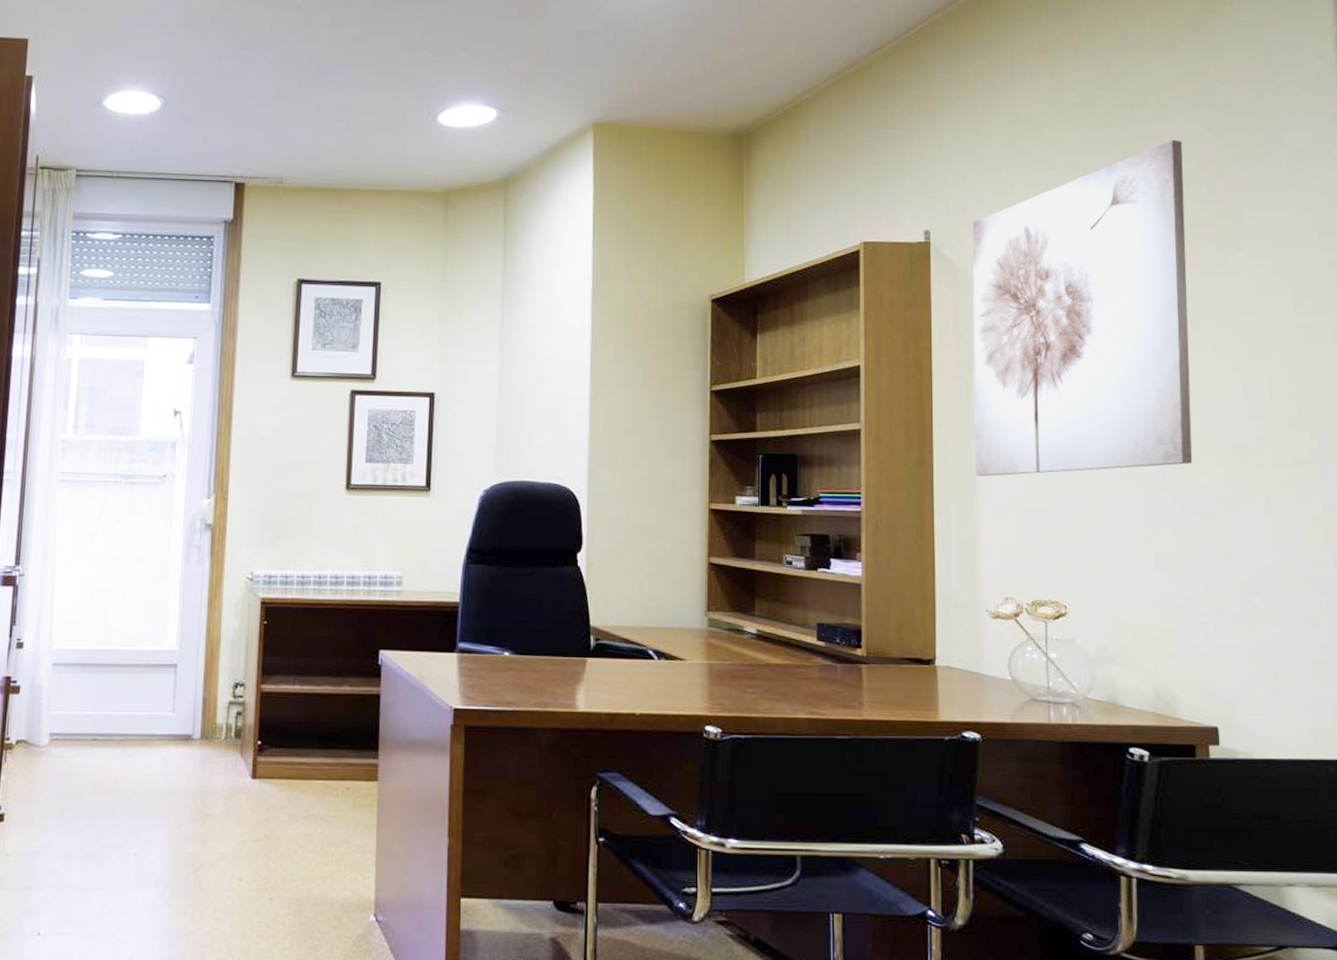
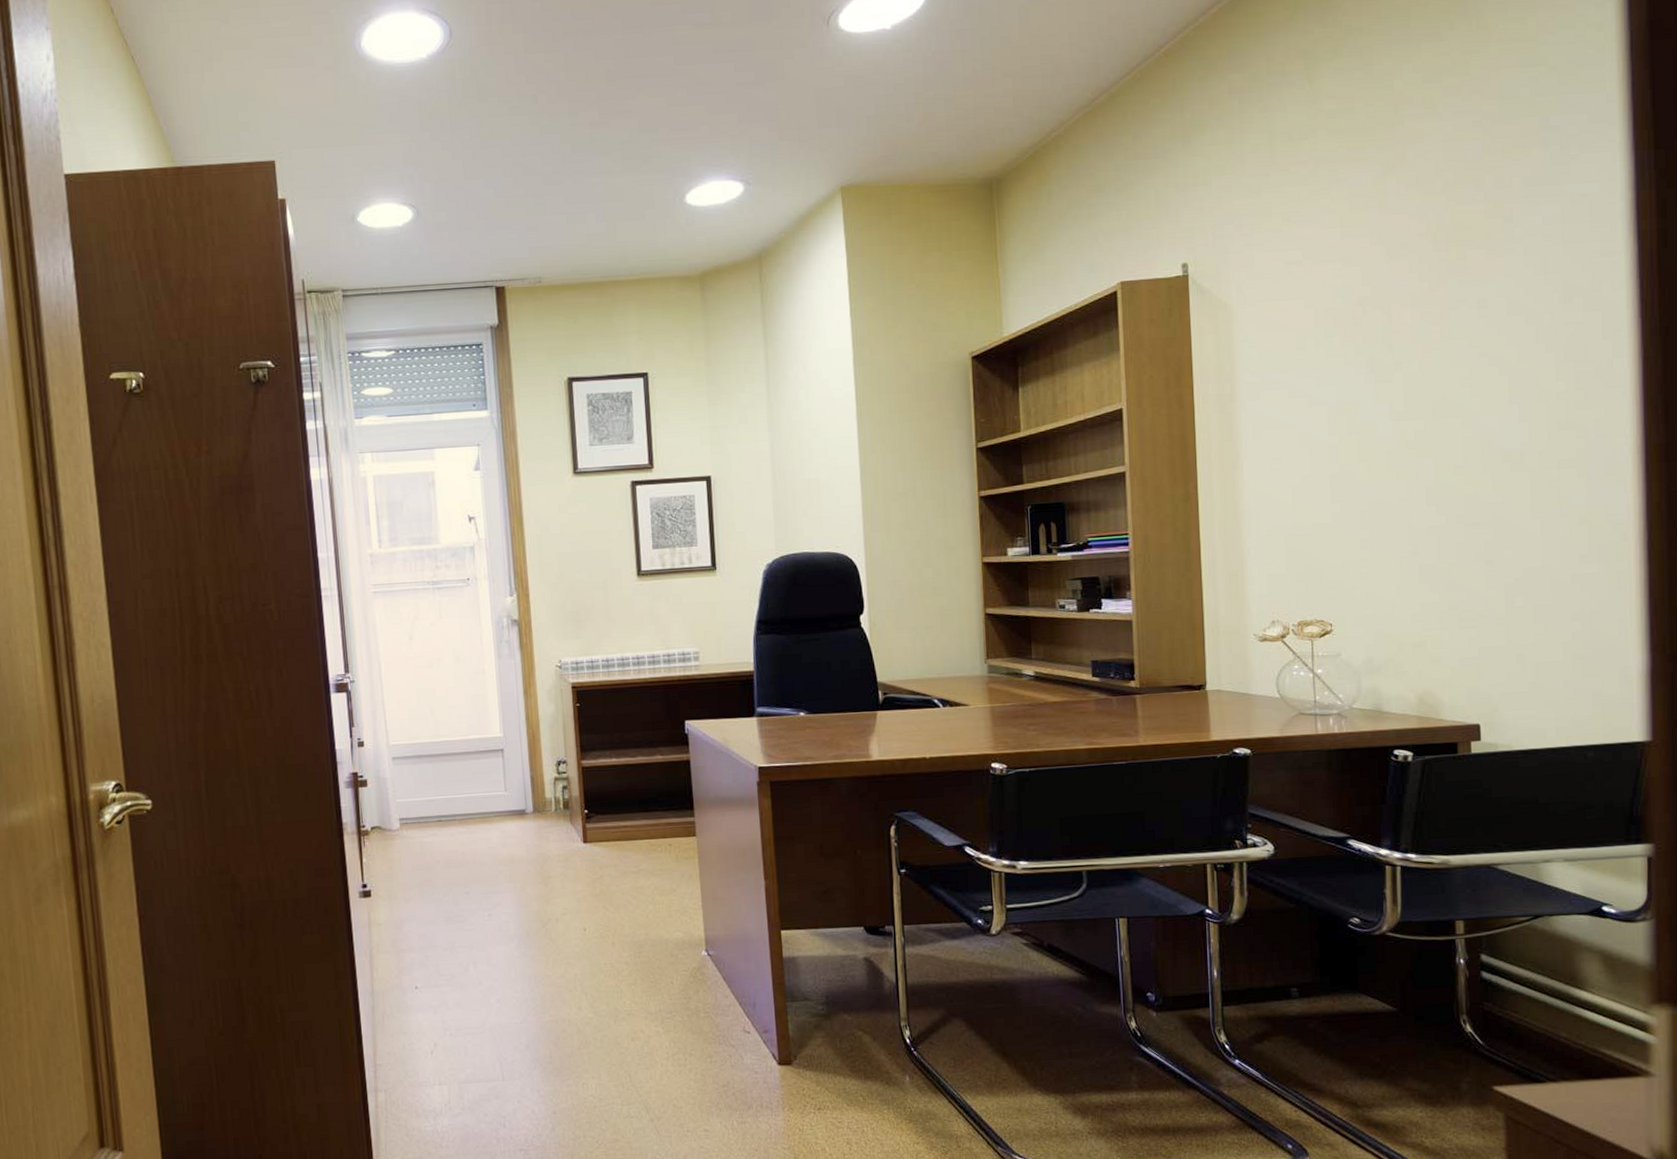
wall art: present [972,140,1193,476] -> none [1231,138,1457,507]

